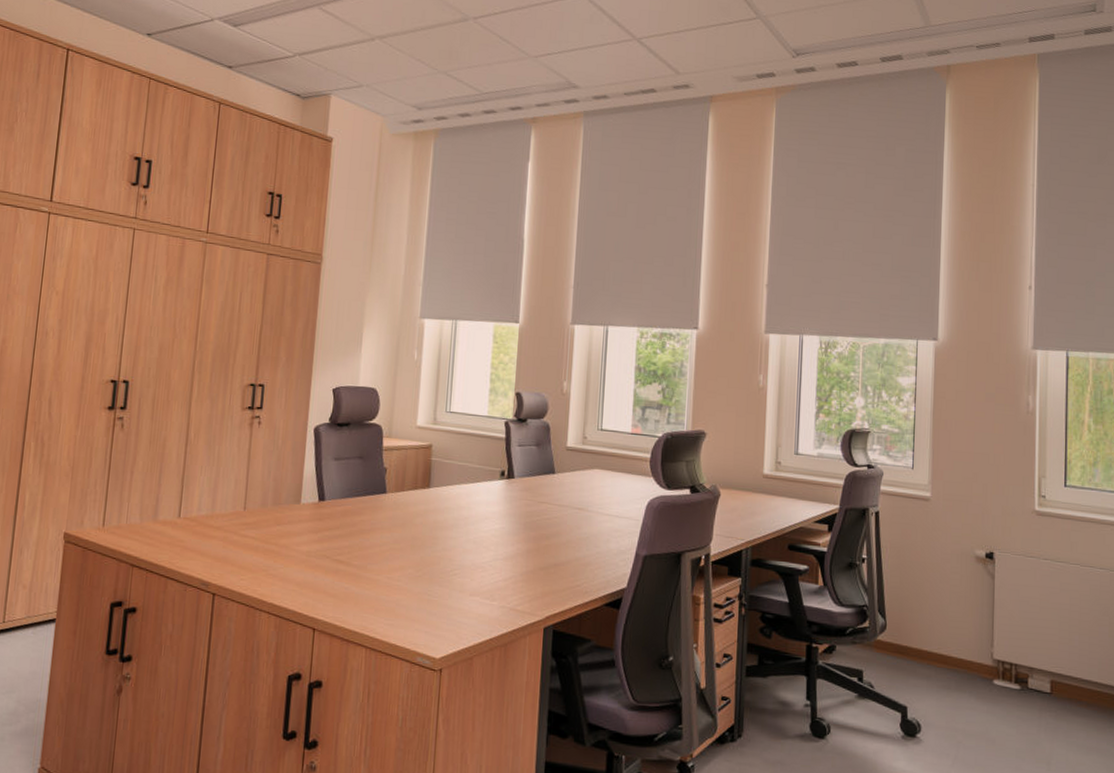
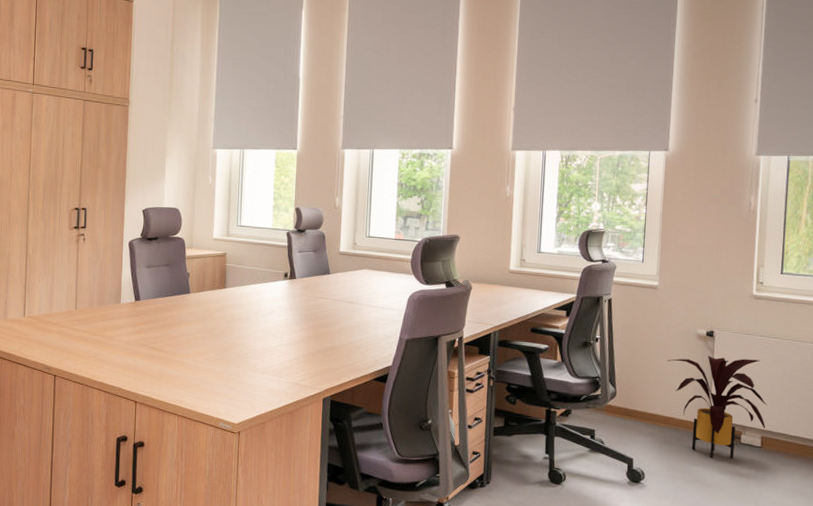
house plant: none [943,582,1056,708] -> present [668,356,767,459]

